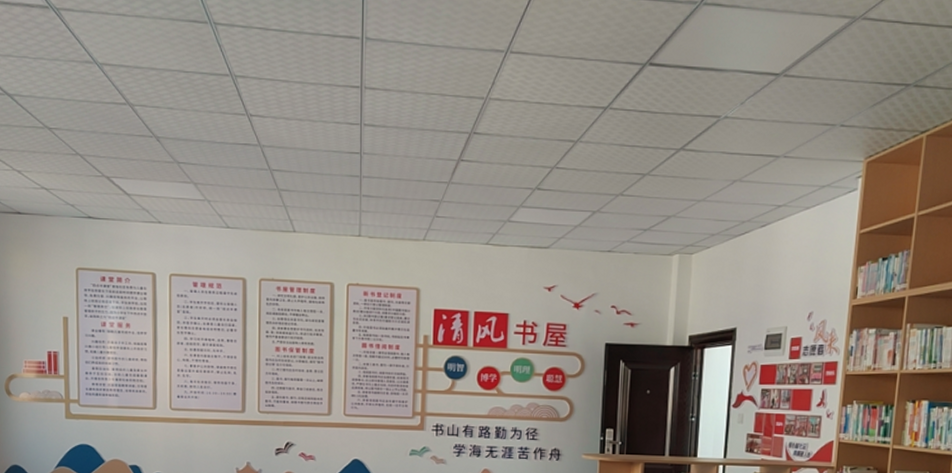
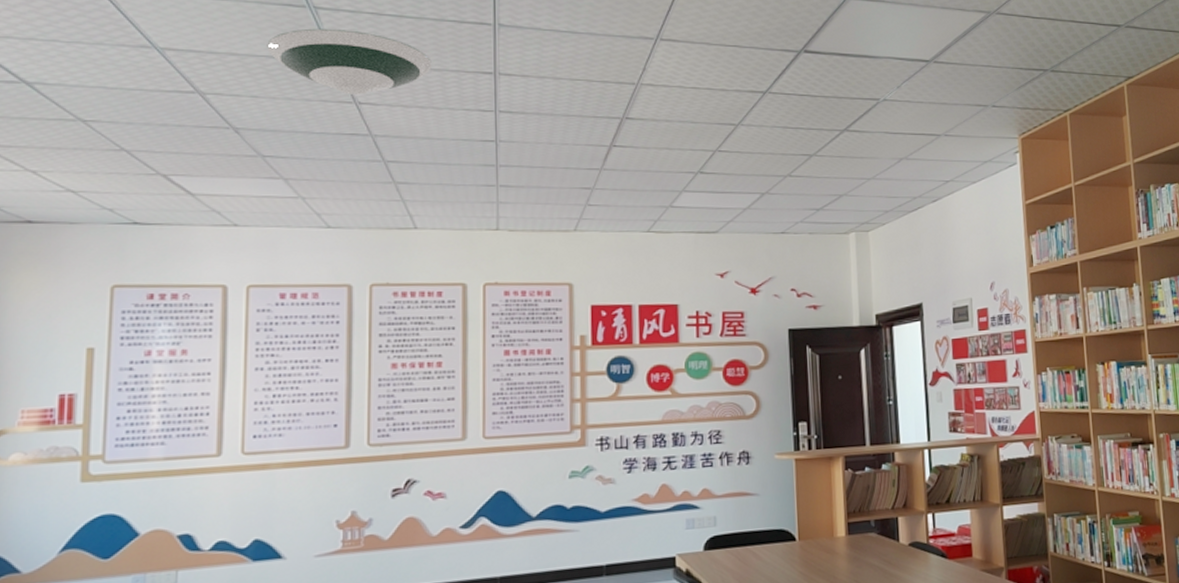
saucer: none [178,44,310,107] -> present [267,28,433,95]

